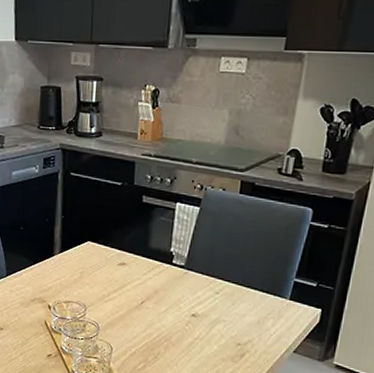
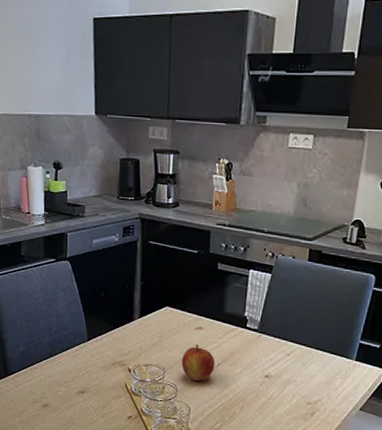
apple: none [103,281,139,319] -> present [181,344,215,381]

